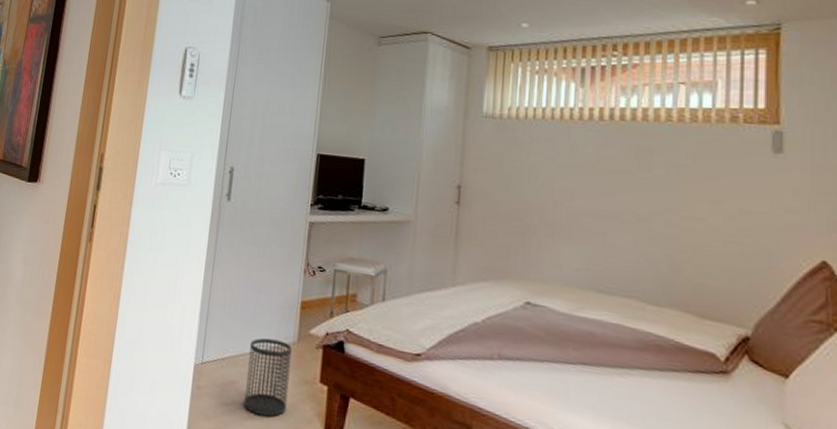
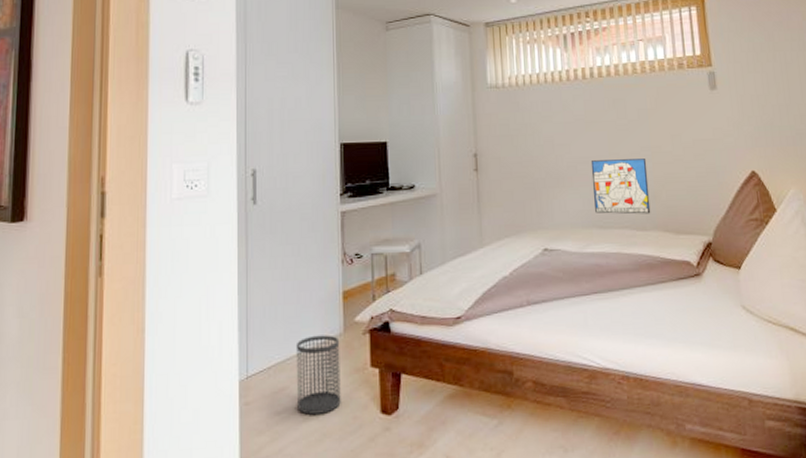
wall art: none [596,214,671,288] -> present [590,159,651,215]

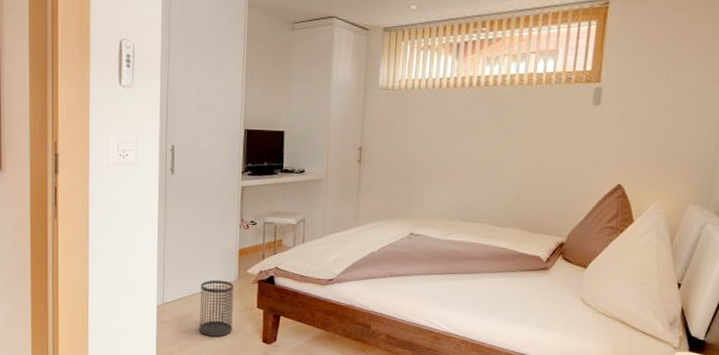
wall art: present [590,159,651,215] -> none [461,162,517,213]

